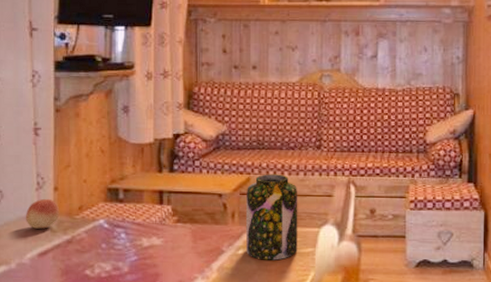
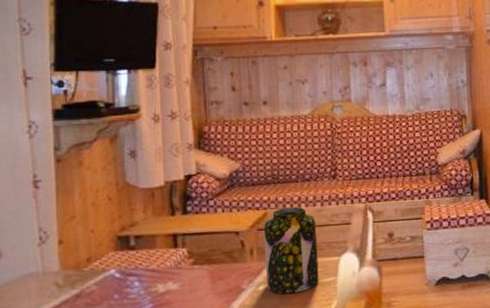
fruit: present [25,198,60,229] -> none [27,253,66,286]

